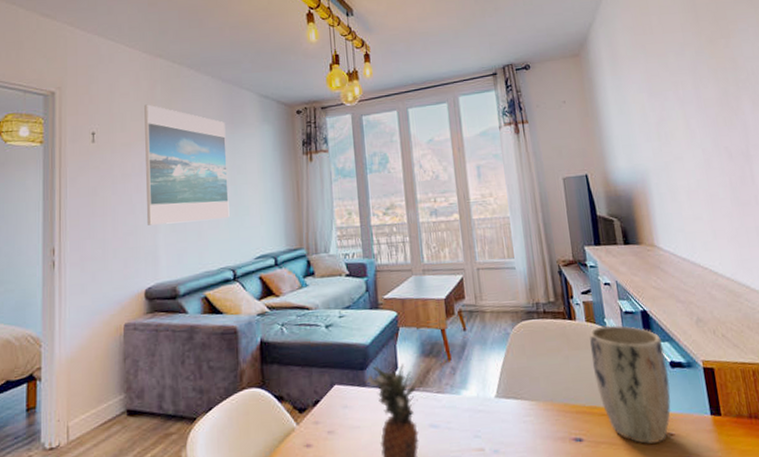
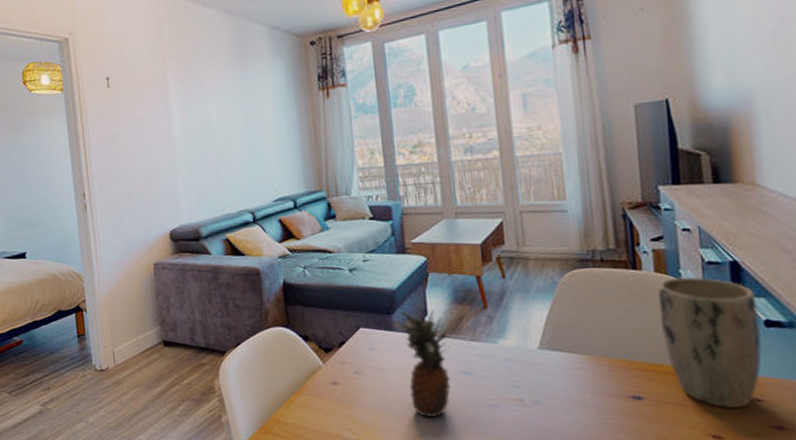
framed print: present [144,104,230,225] -> none [153,44,246,169]

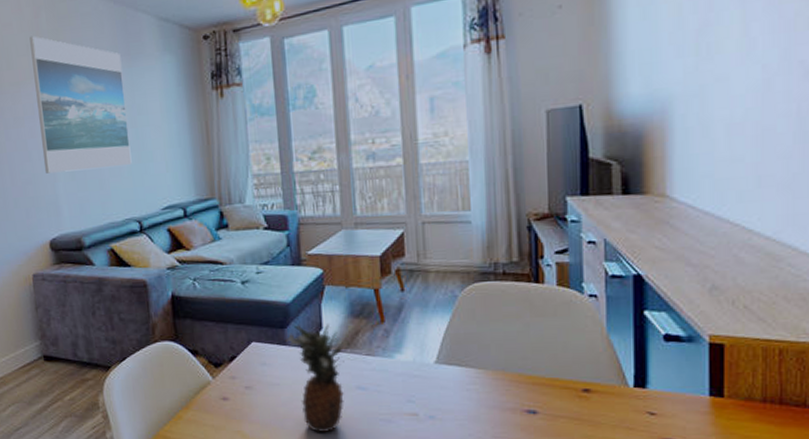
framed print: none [153,44,246,169] -> present [29,36,132,174]
plant pot: present [657,276,763,408] -> none [559,290,660,421]

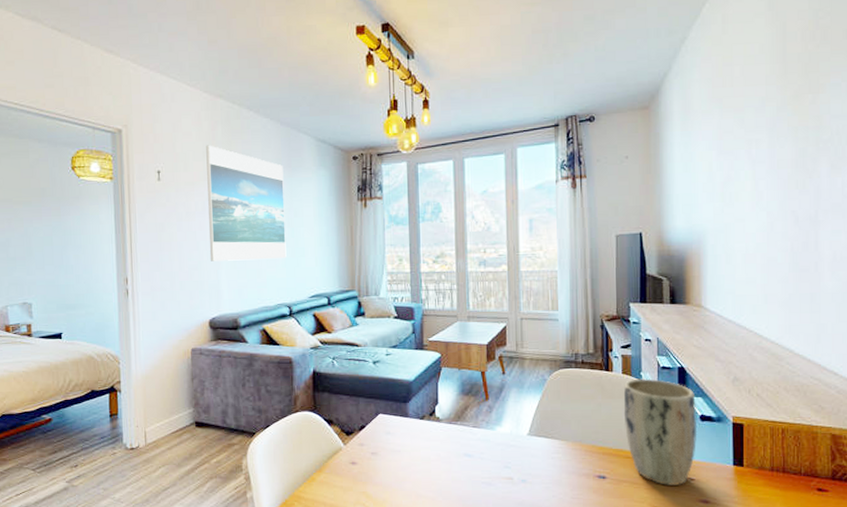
fruit: present [285,324,346,433] -> none [407,399,457,494]
plant pot: none [559,290,660,421] -> present [623,378,698,485]

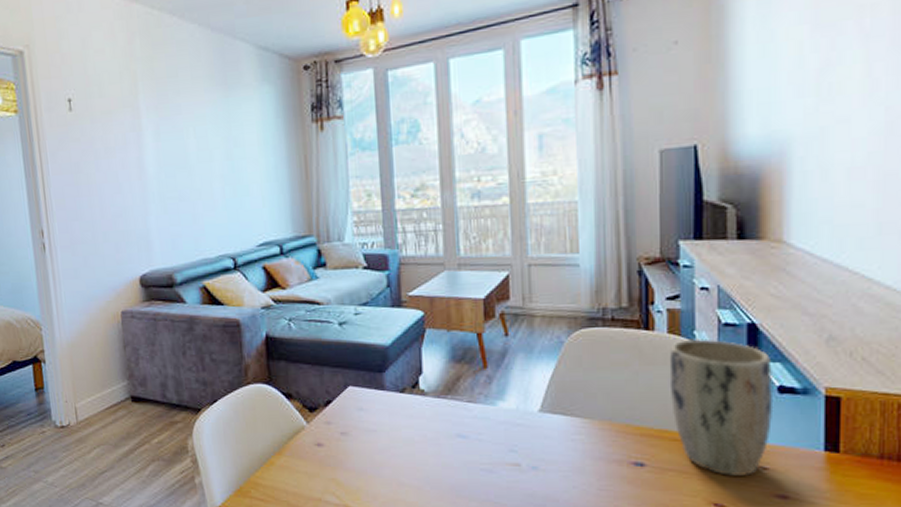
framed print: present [206,145,287,261] -> none [122,63,227,207]

